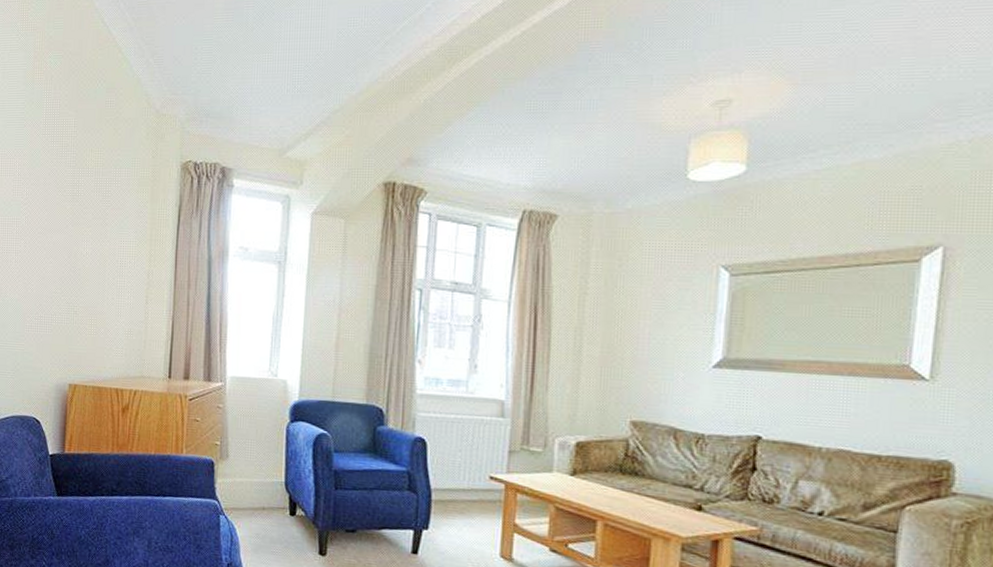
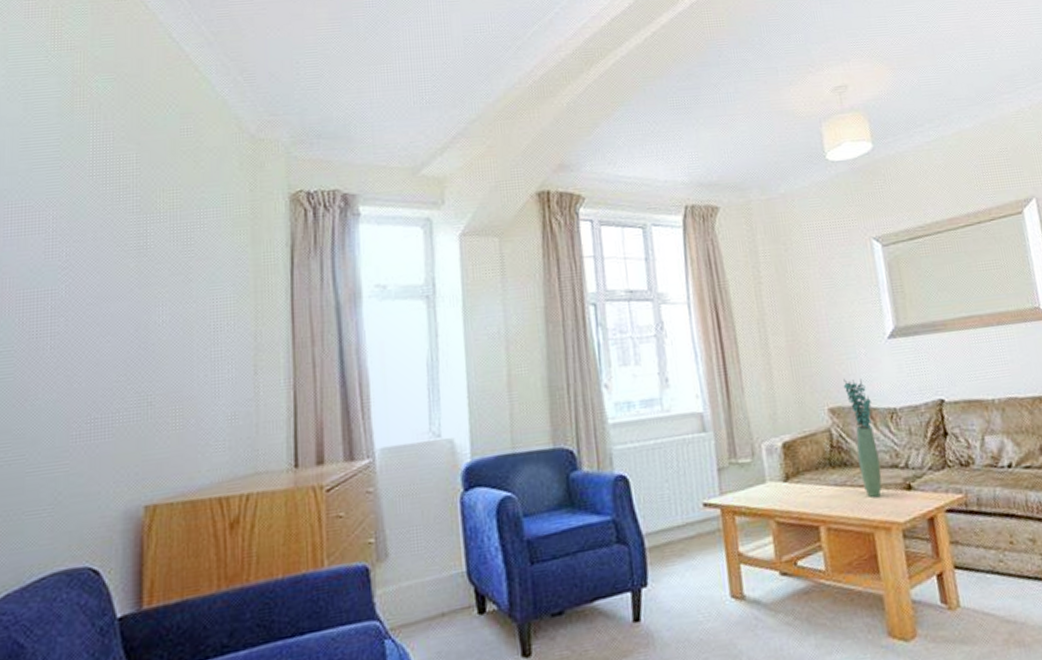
vase: none [650,396,678,510] -> present [843,378,882,498]

